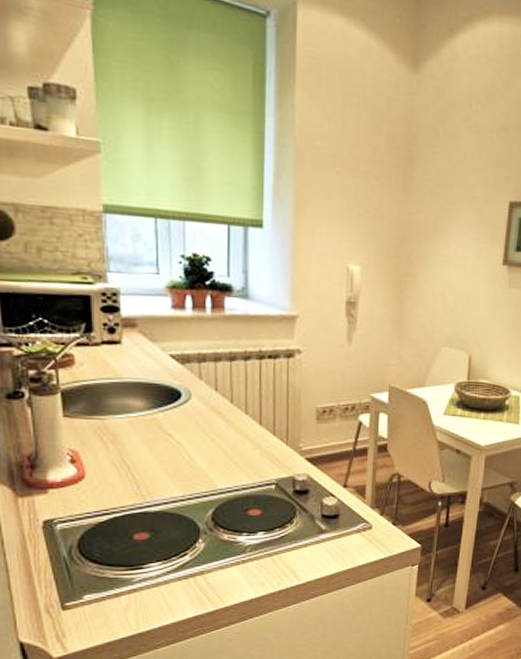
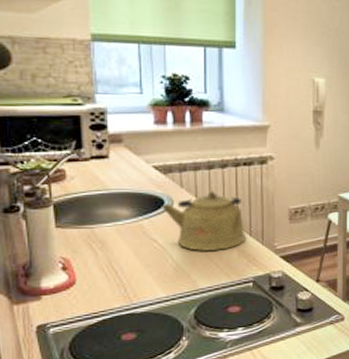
kettle: none [177,385,269,449] -> present [160,191,246,251]

